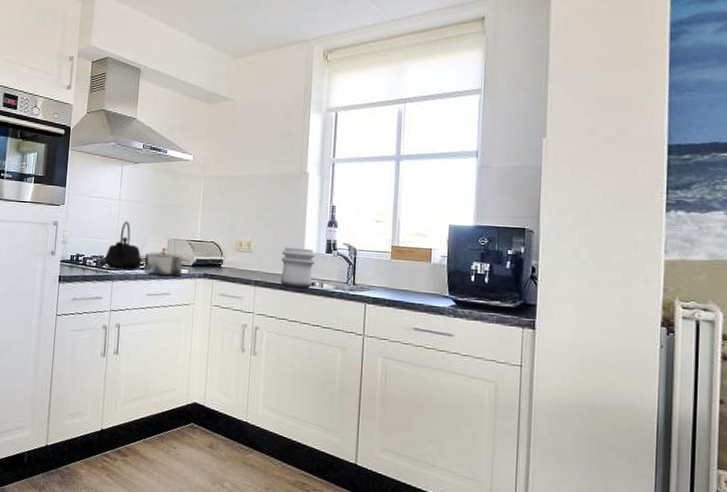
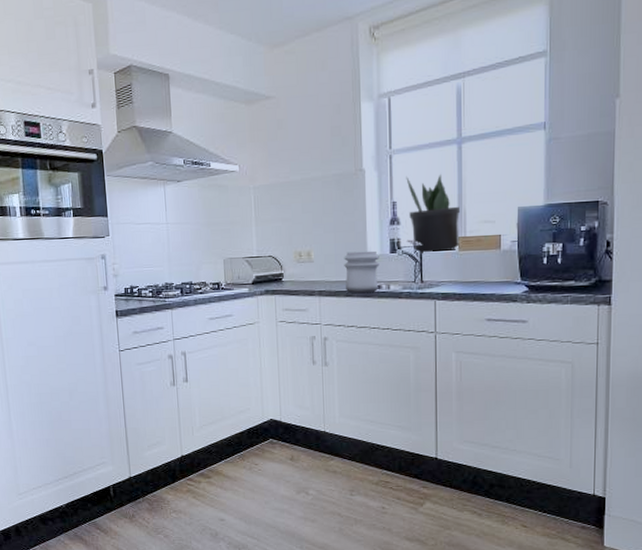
kettle: present [104,221,143,271] -> none [159,245,200,297]
cooking pot: present [138,248,190,277] -> none [195,268,250,298]
planter: none [346,184,395,258] -> present [406,175,461,253]

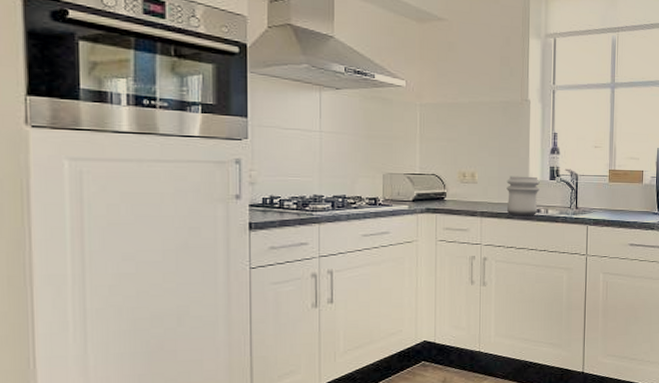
planter: present [406,175,461,253] -> none [566,111,612,182]

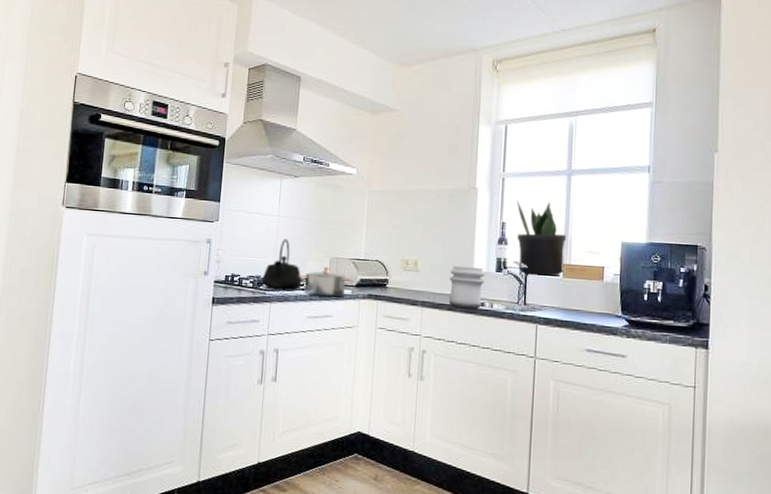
kettle: none [306,156,355,211] -> present [261,238,303,292]
cooking pot: none [349,183,410,213] -> present [298,267,354,298]
planter: none [566,111,612,182] -> present [516,200,567,277]

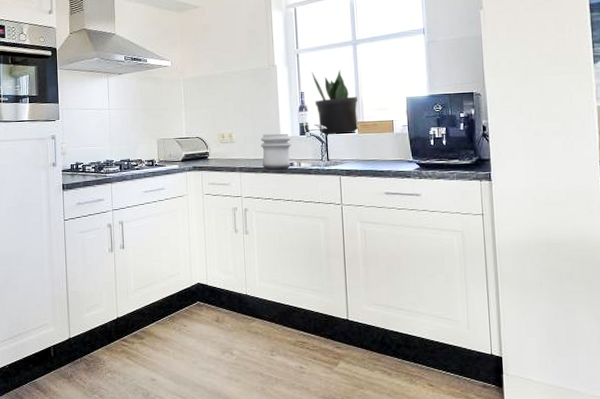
kettle: present [261,238,303,292] -> none [101,128,137,173]
cooking pot: present [298,267,354,298] -> none [132,148,180,173]

